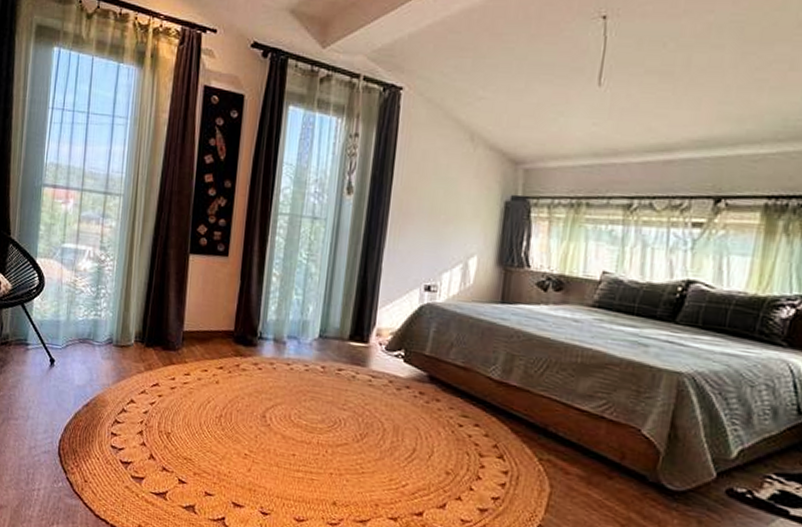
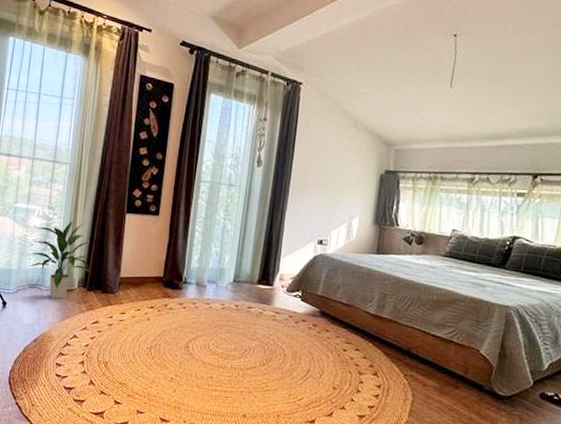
indoor plant: none [77,262,148,357] -> present [28,220,90,299]

